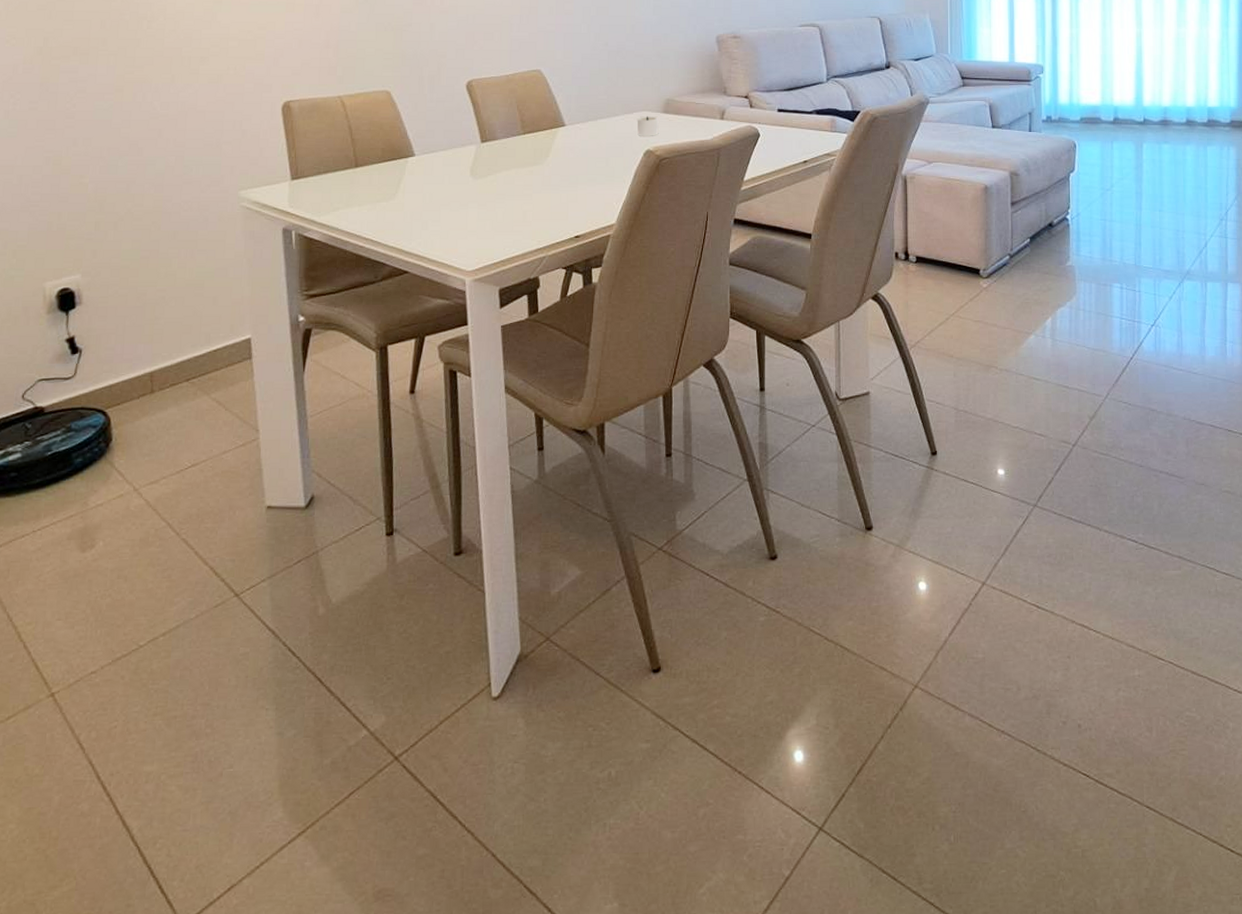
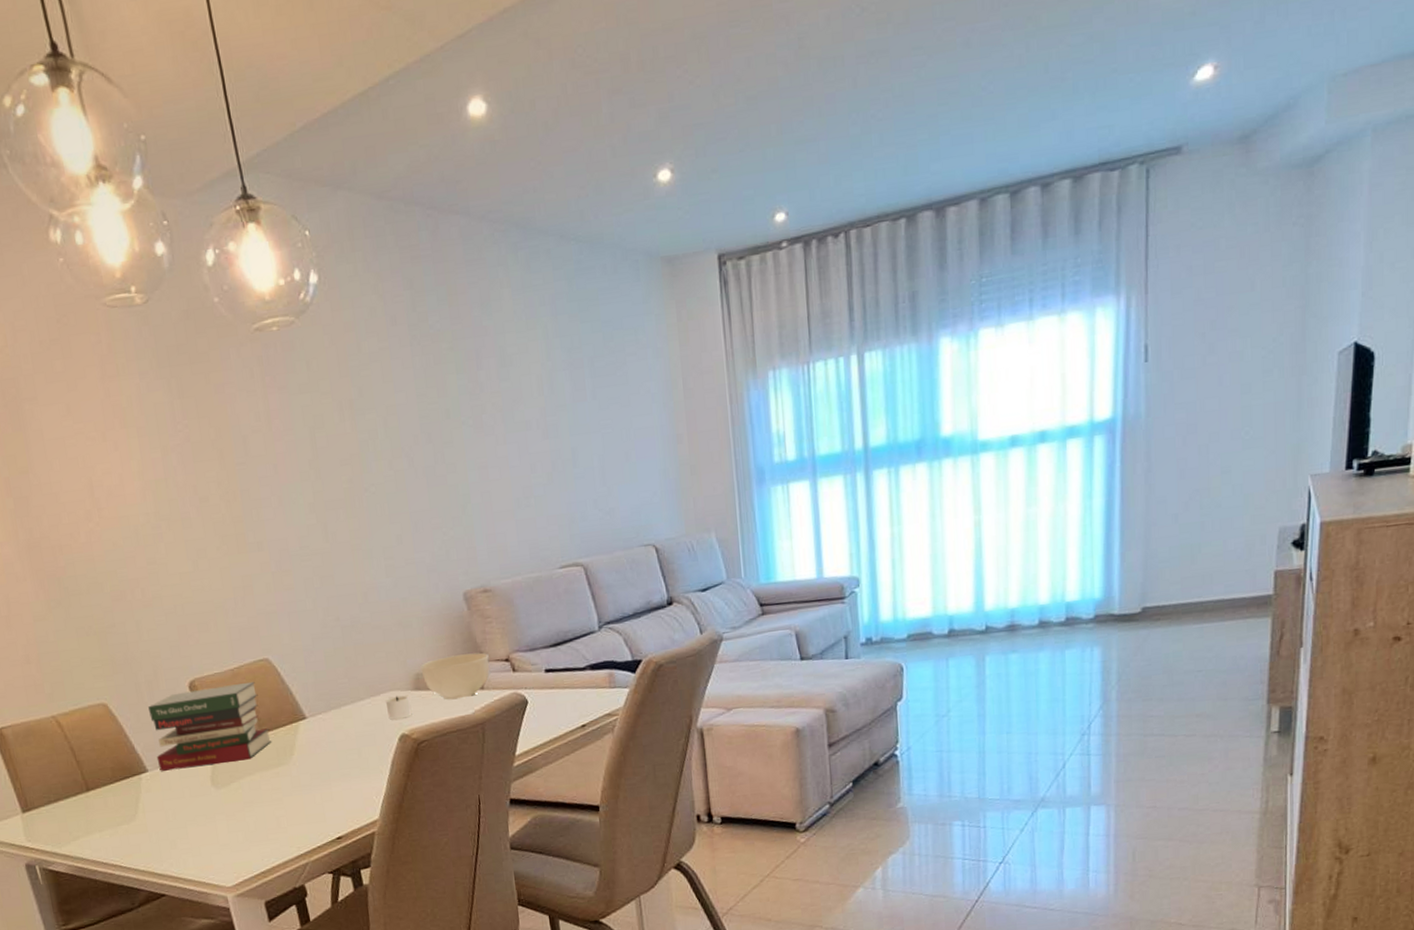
books: none [425,88,531,157] -> present [148,681,271,771]
bowl: none [671,88,731,125] -> present [420,652,490,700]

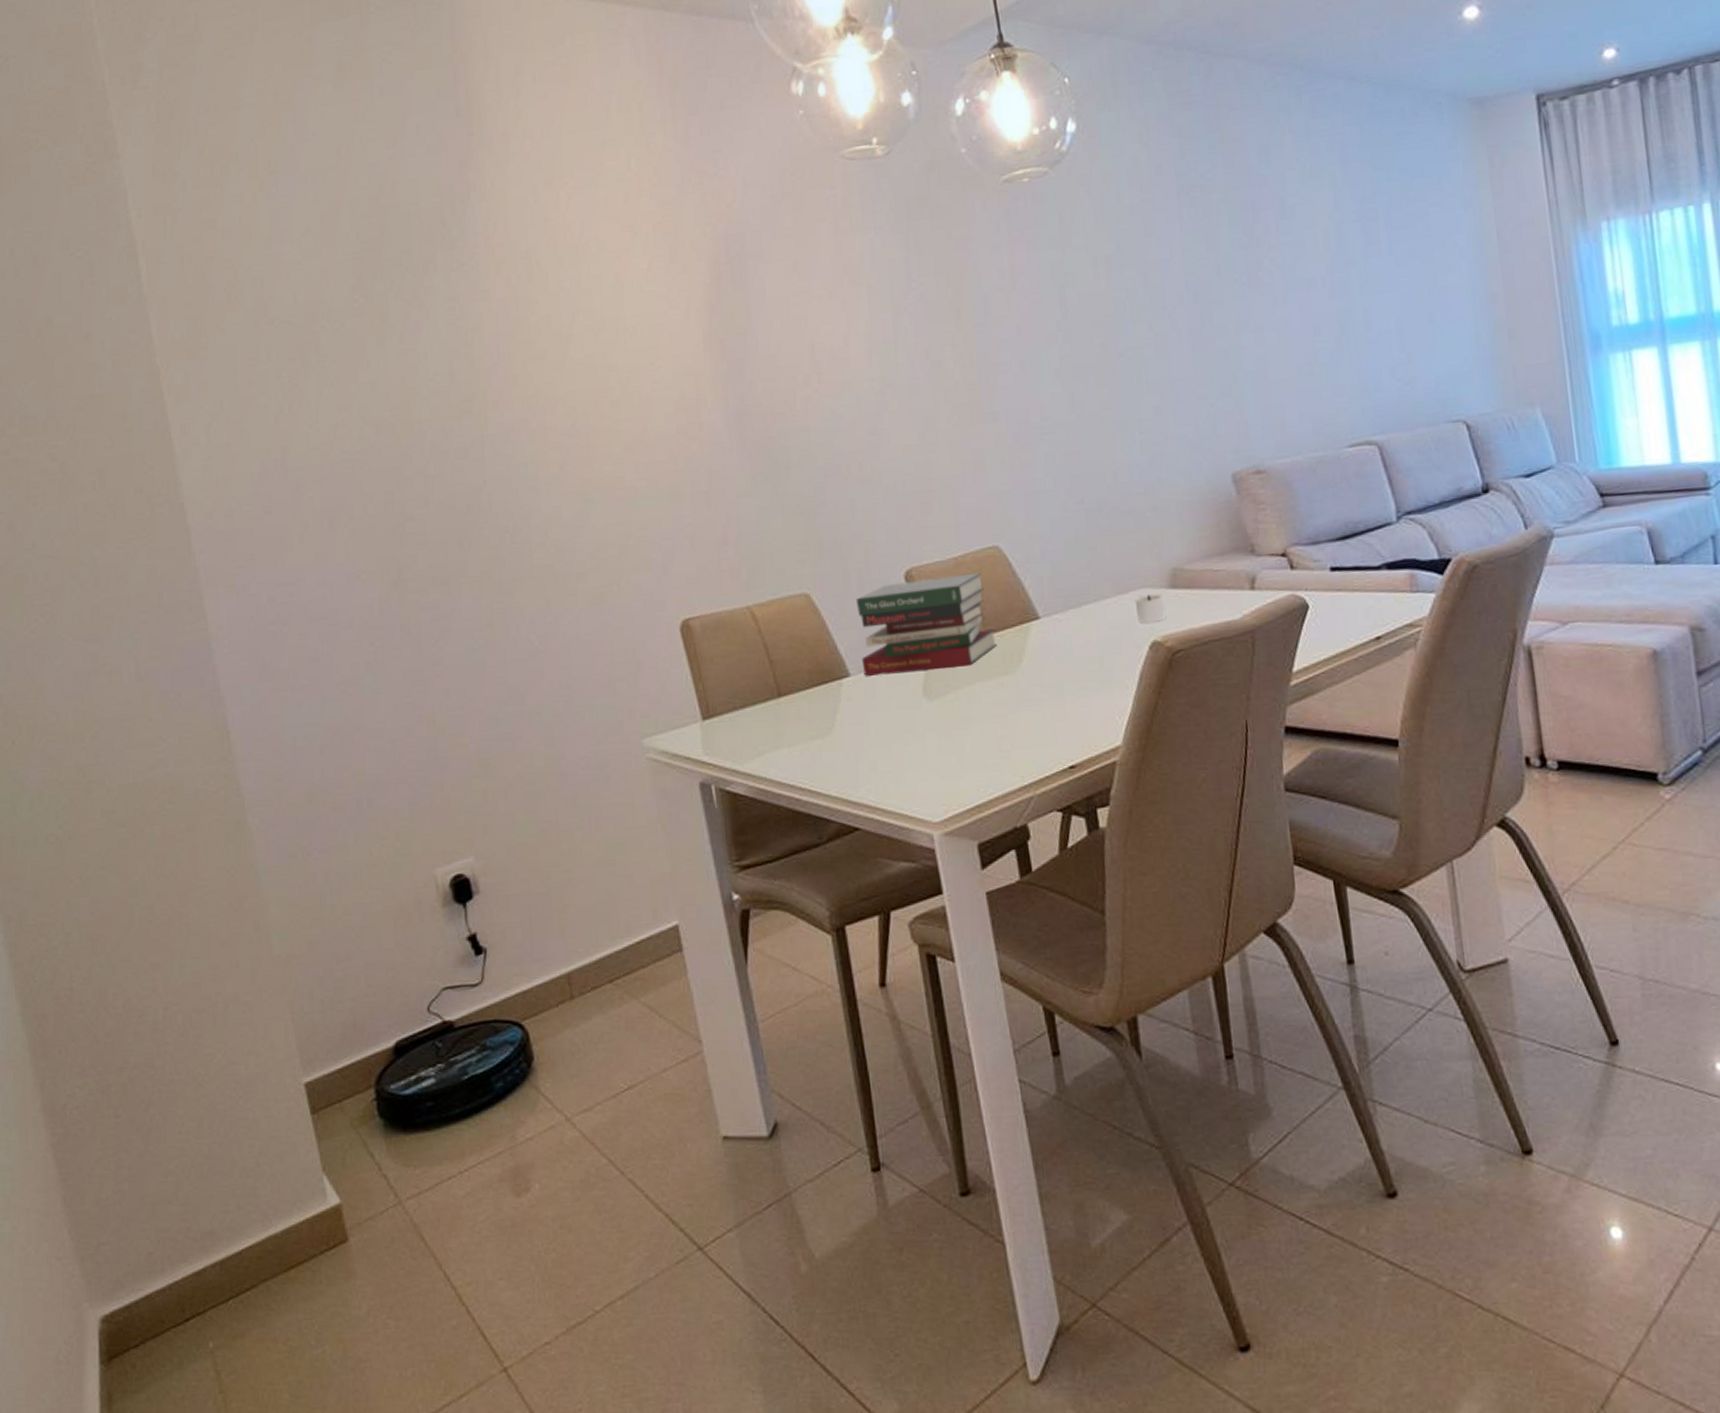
bowl: present [420,652,490,700] -> none [1178,545,1262,602]

